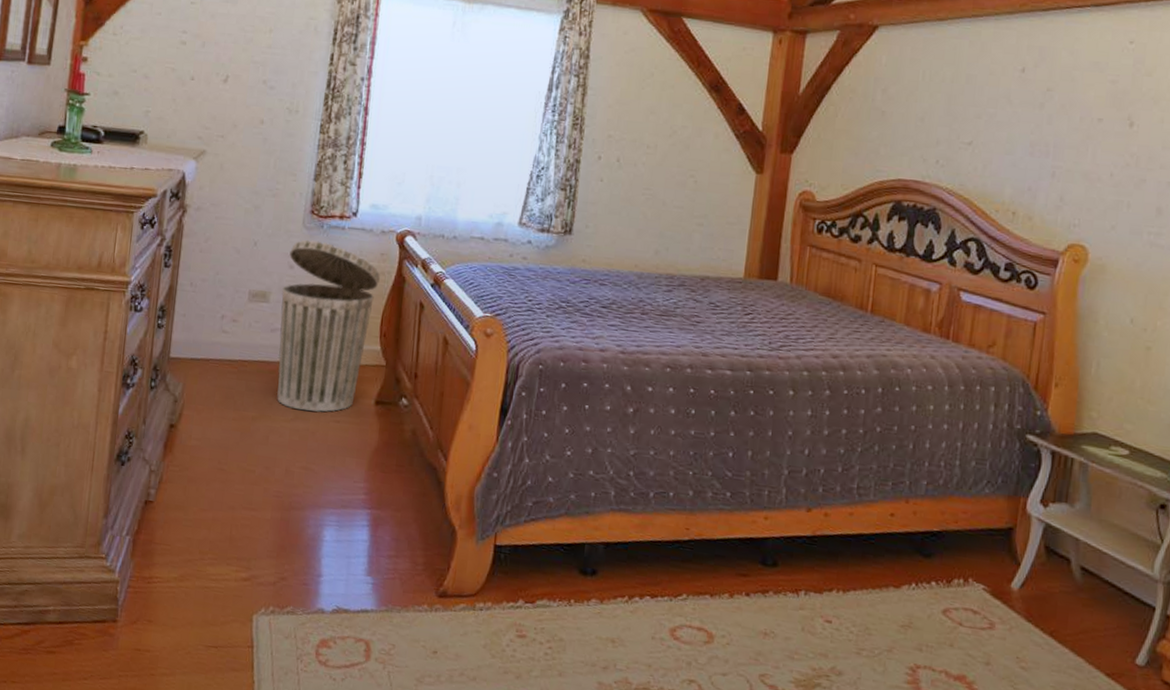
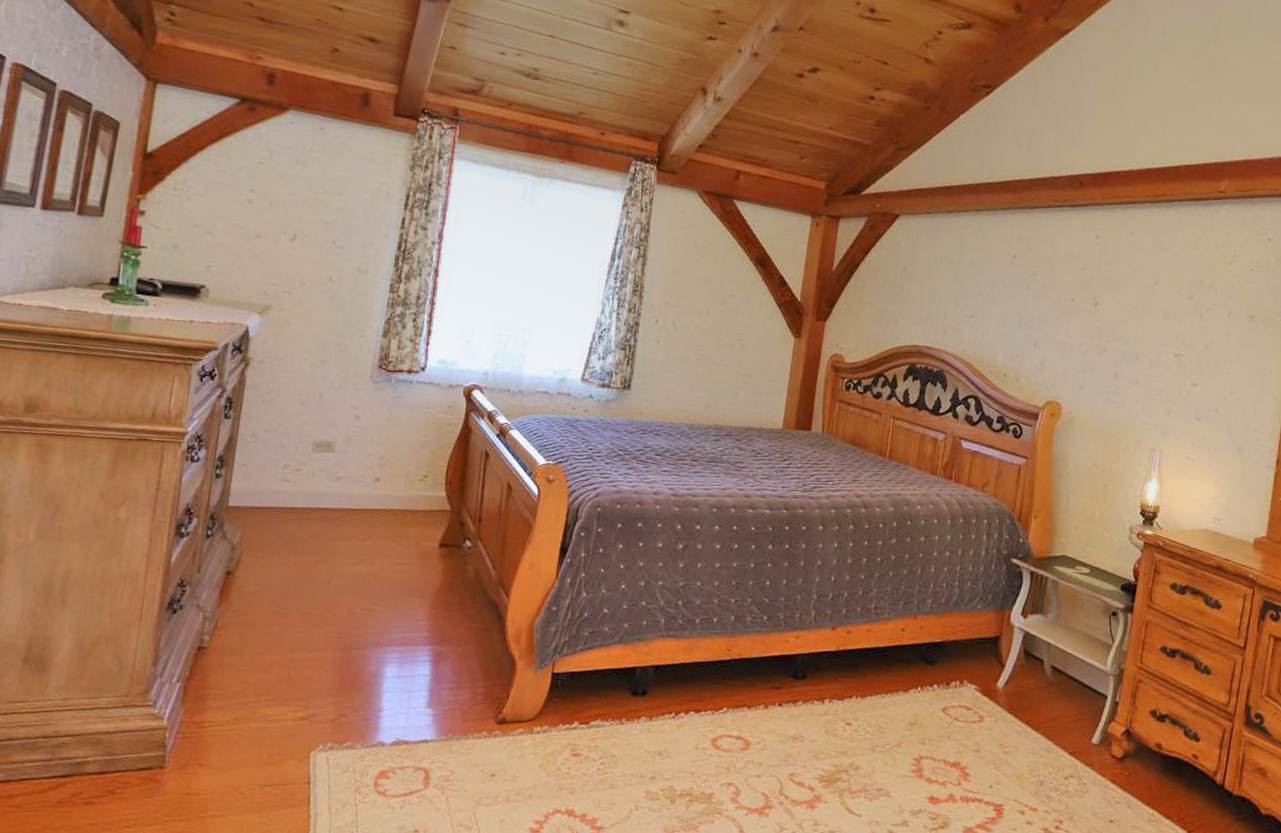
trash can: present [277,239,381,412] -> none [340,392,448,556]

